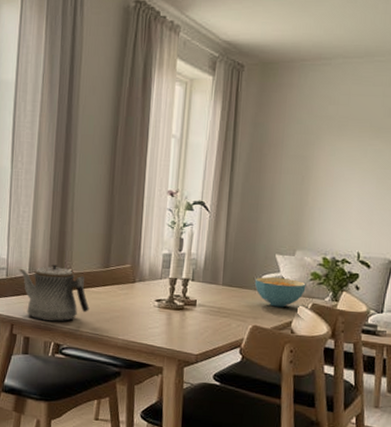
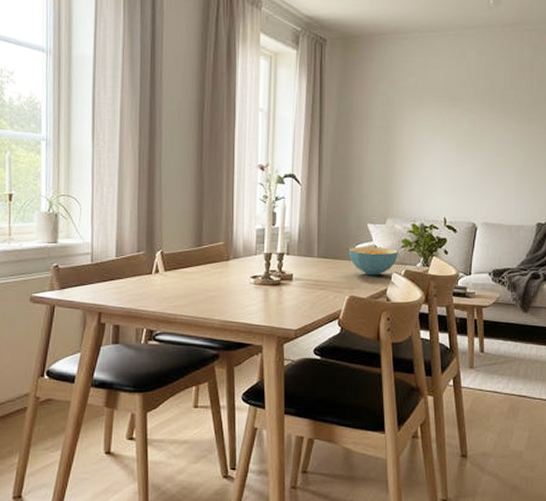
teapot: present [18,264,90,322] -> none [104,246,183,307]

